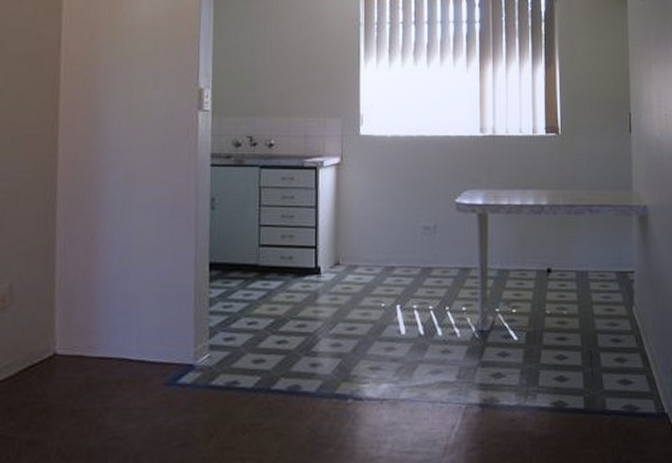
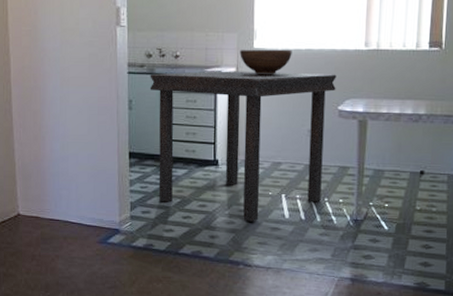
dining table: none [237,161,452,342] -> present [149,71,337,222]
fruit bowl: none [344,136,403,165] -> present [240,49,292,75]

